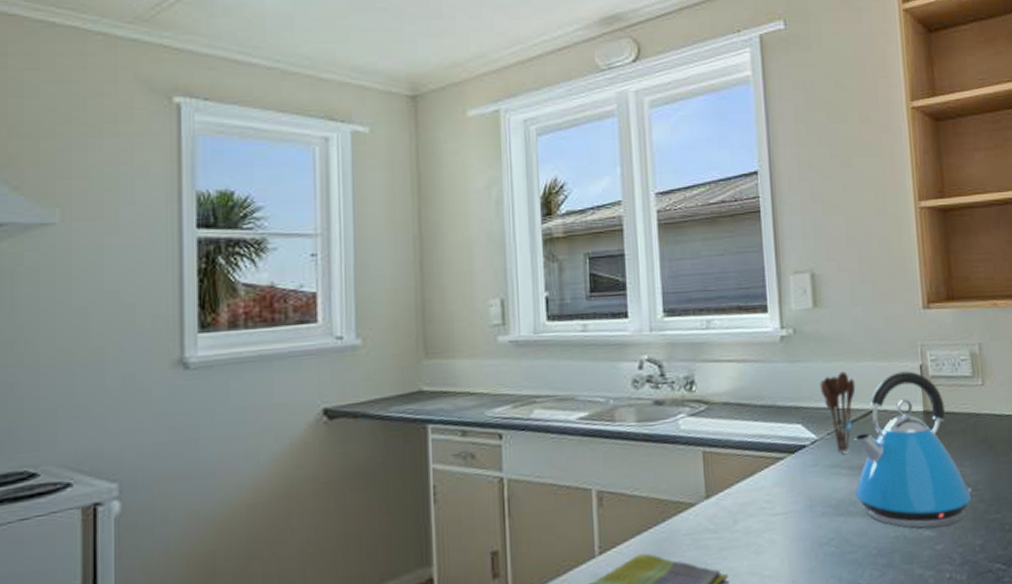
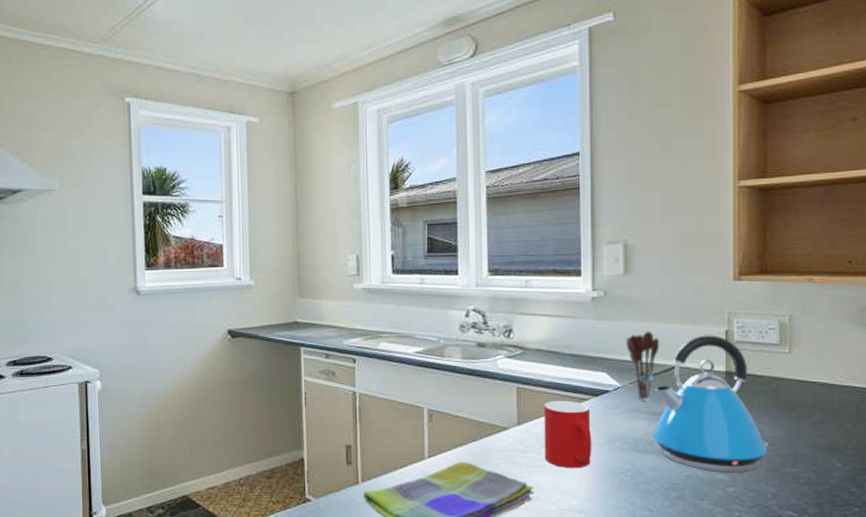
cup: none [735,461,792,546] -> present [544,400,592,469]

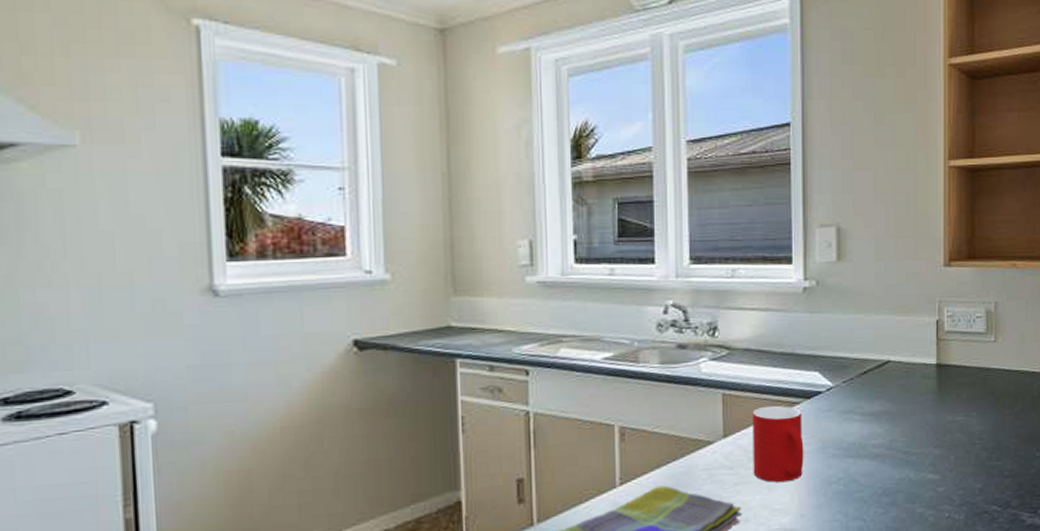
utensil holder: present [626,331,660,399] -> none [838,323,873,399]
kettle: present [652,335,768,473] -> none [865,325,976,472]

